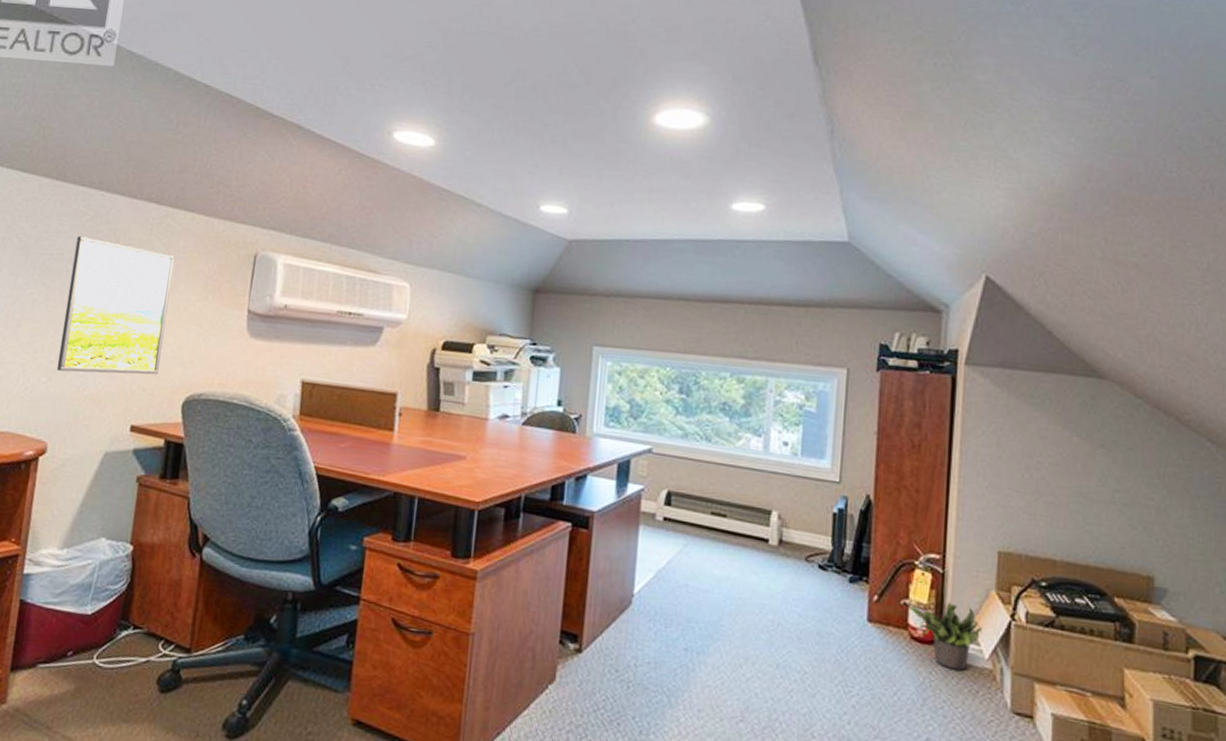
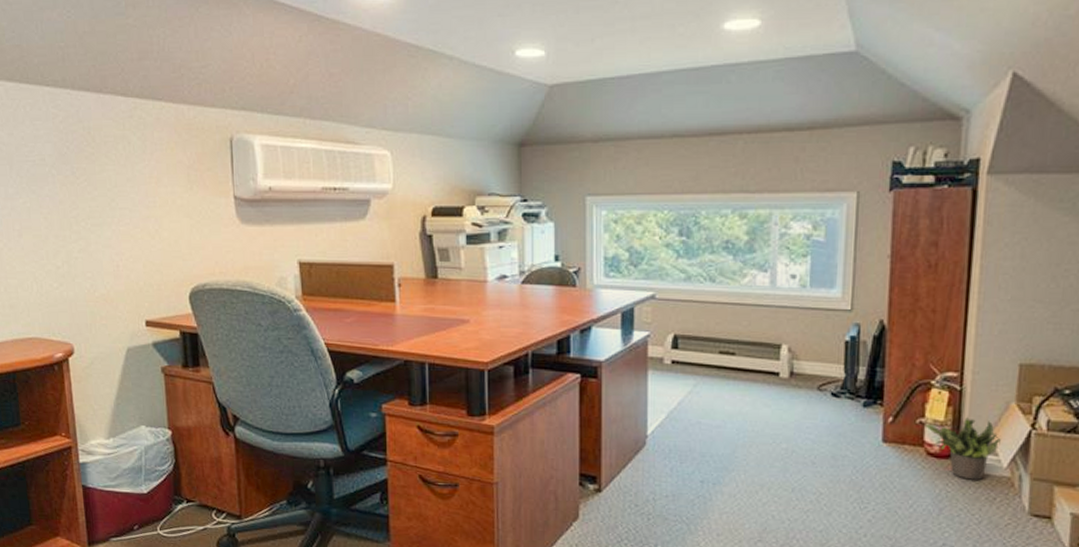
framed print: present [56,236,175,375] -> none [54,139,160,275]

